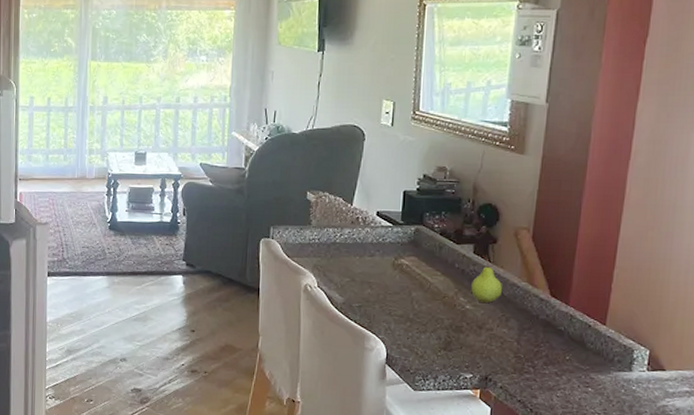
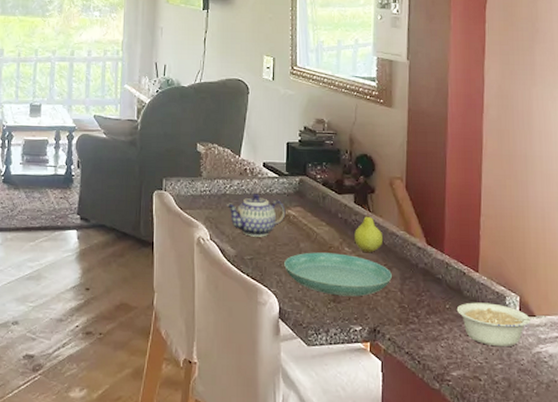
teapot: none [335,242,399,286] -> present [226,194,286,237]
saucer: none [394,301,509,346] -> present [284,252,392,297]
legume: none [577,354,678,400] -> present [456,302,547,347]

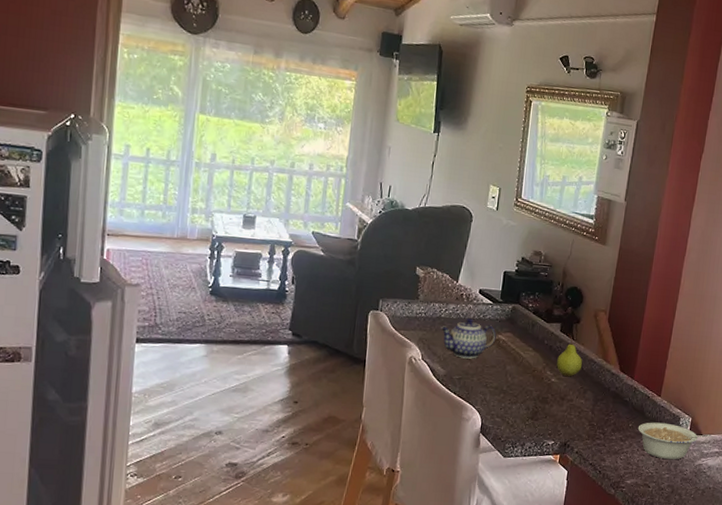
saucer: present [284,252,392,297] -> none [490,374,586,415]

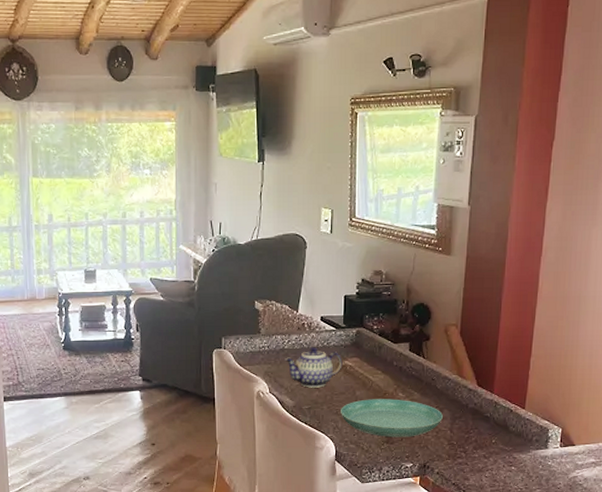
saucer: none [490,374,586,415] -> present [341,399,443,438]
fruit: present [557,333,582,377] -> none [409,352,435,397]
legume: present [637,422,711,460] -> none [502,436,586,474]

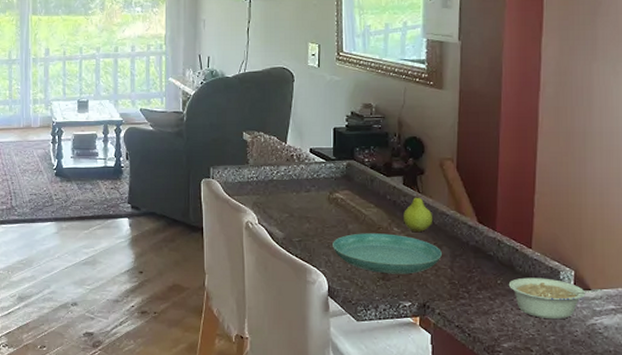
teapot: present [285,347,343,388] -> none [273,179,333,220]
fruit: none [409,352,435,397] -> present [404,186,432,233]
legume: none [502,436,586,474] -> present [508,277,603,320]

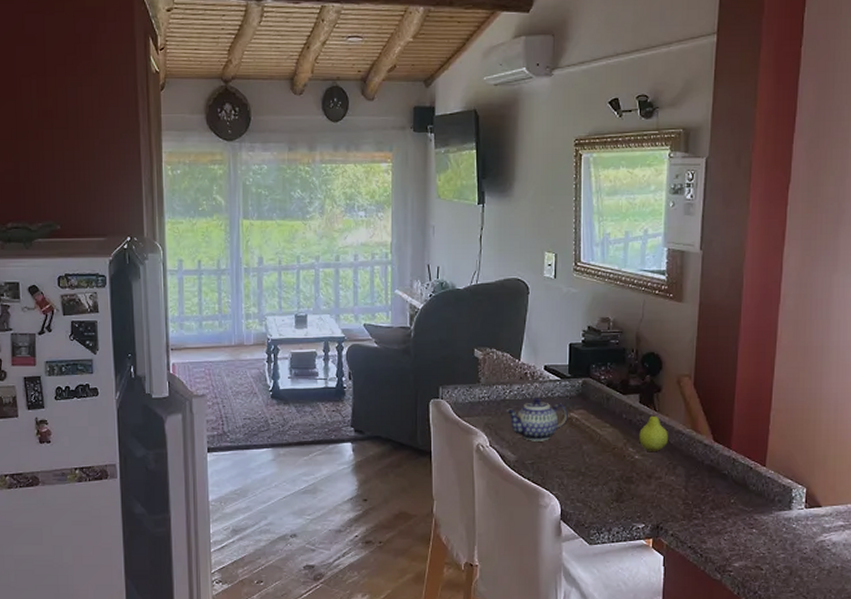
teapot: none [273,179,333,220] -> present [506,398,568,441]
saucer: present [333,233,442,275] -> none [566,454,677,496]
legume: present [508,277,603,320] -> none [741,496,833,538]

